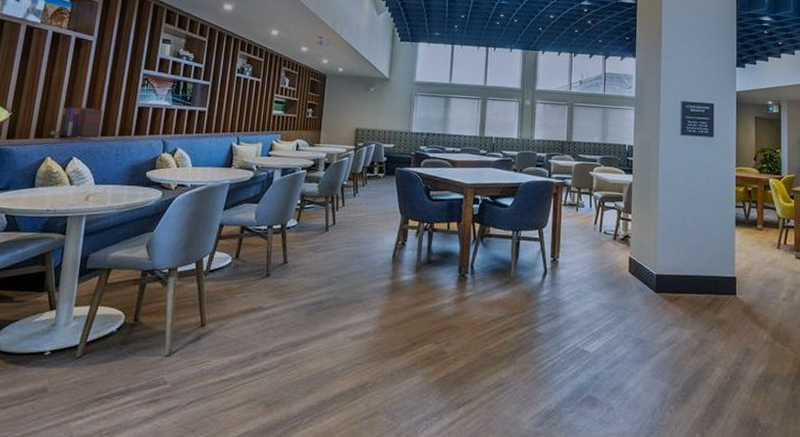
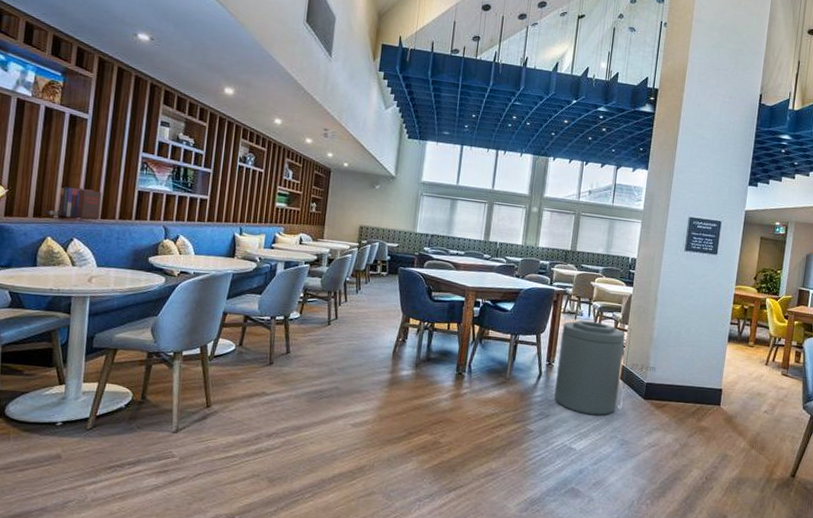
trash can: none [562,200,664,313] -> present [554,309,656,416]

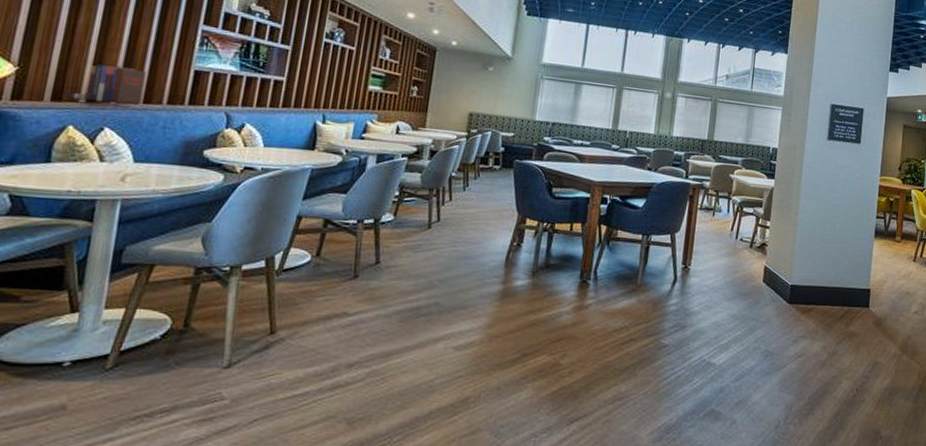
trash can: present [554,309,656,416] -> none [691,204,800,325]

